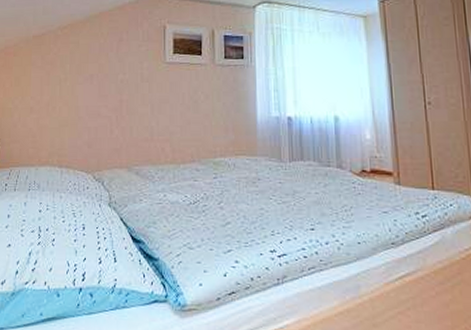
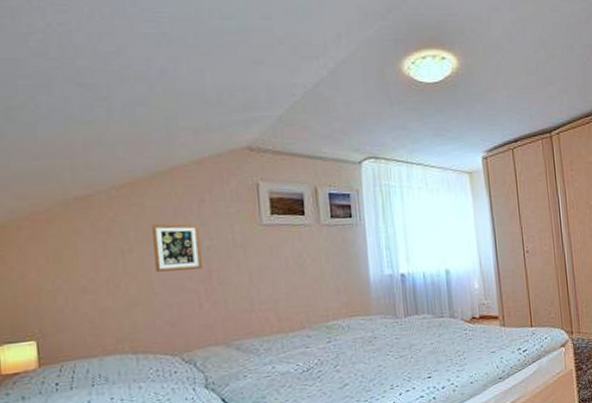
picture frame: none [81,58,117,100] -> present [152,223,204,272]

